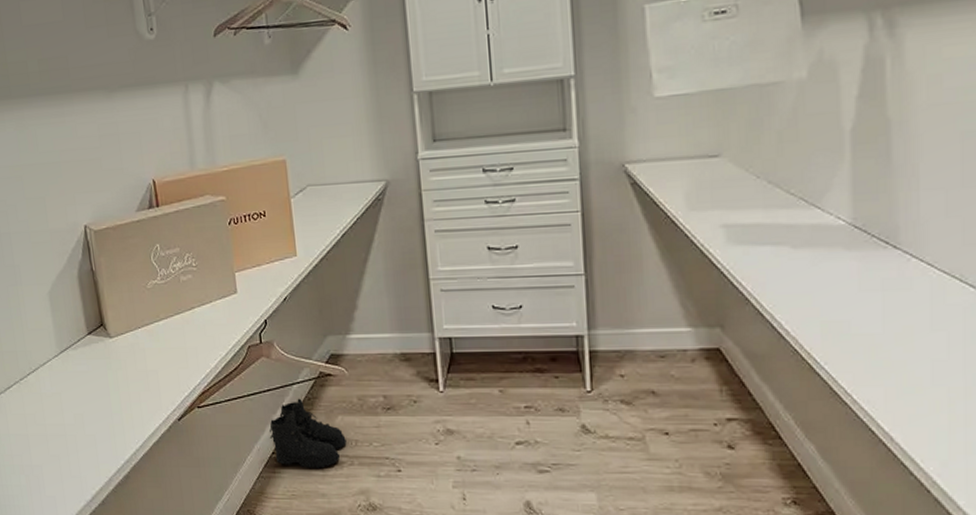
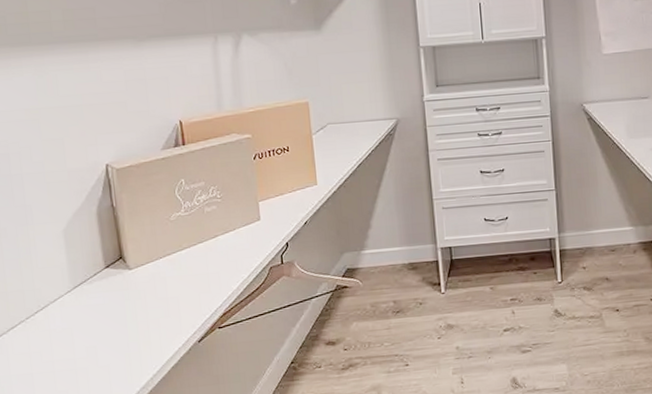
boots: present [269,398,347,469] -> none [288,310,360,373]

